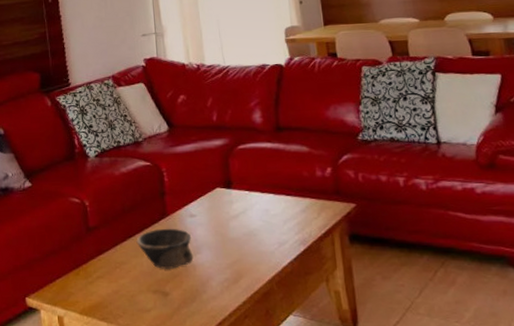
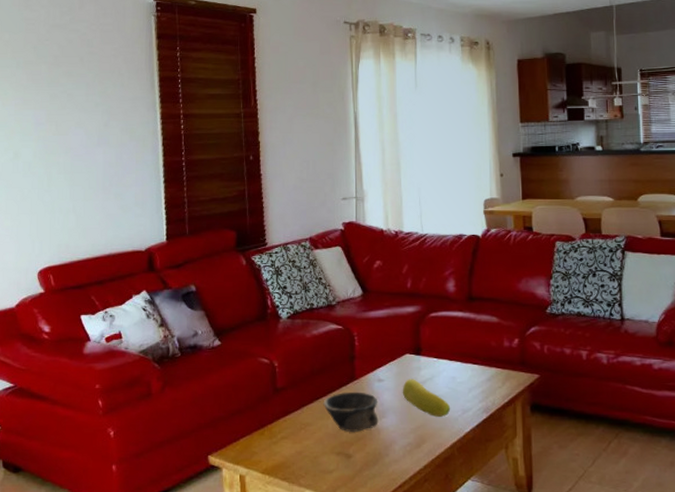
fruit: none [215,213,267,251] -> present [402,379,451,417]

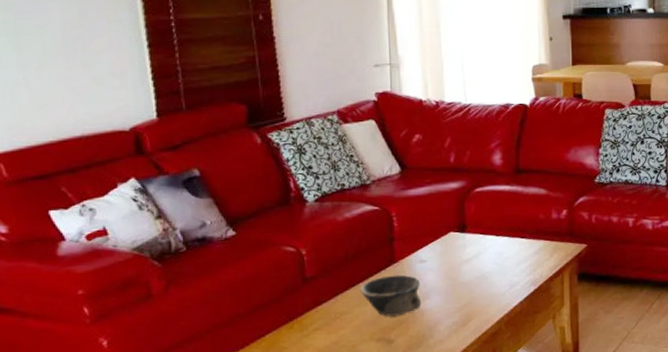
fruit: present [402,379,451,417] -> none [446,257,498,294]

